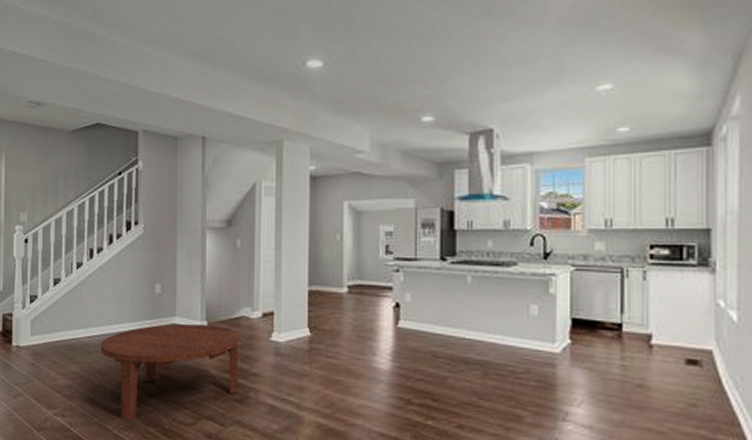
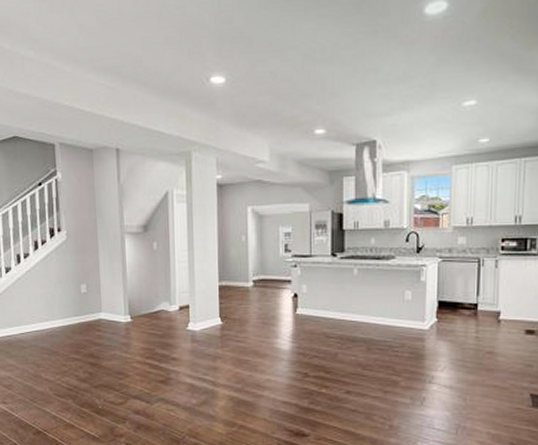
coffee table: present [100,323,239,420] -> none [34,318,160,403]

